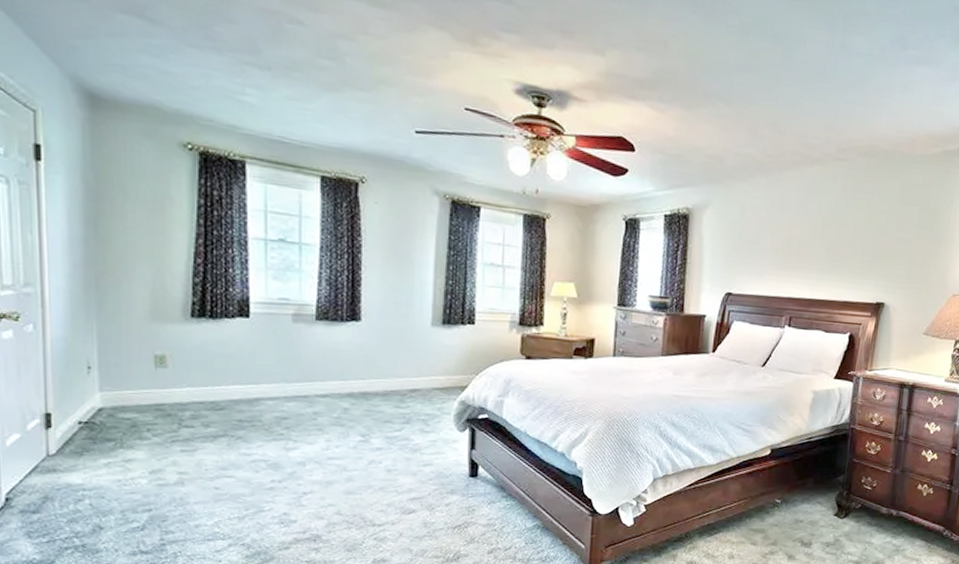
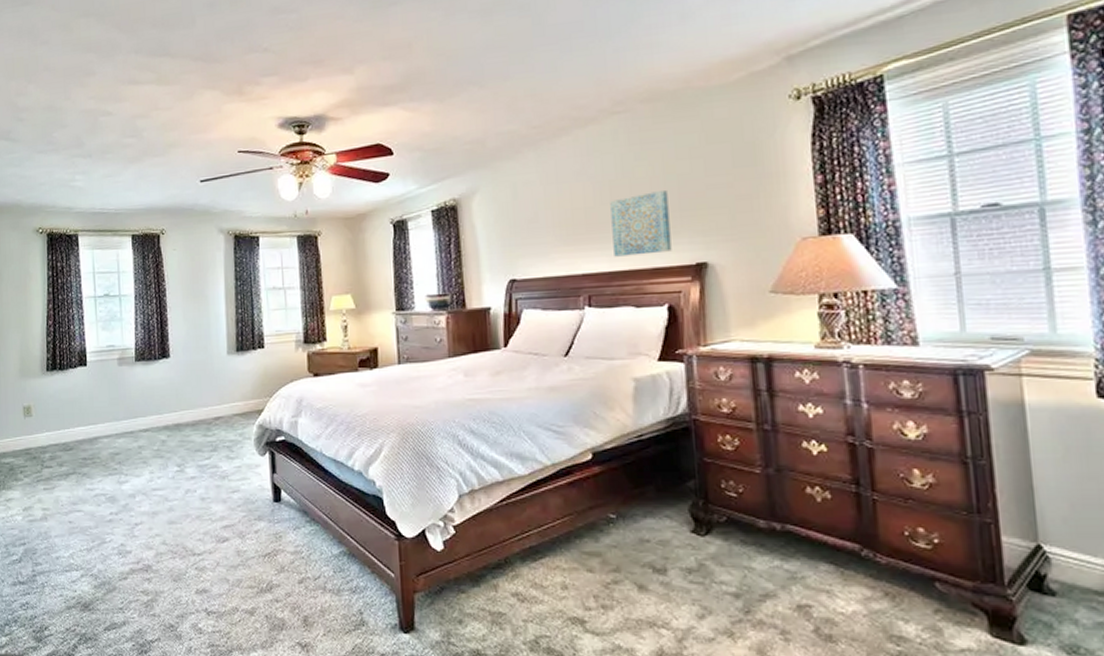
wall art: none [816,235,866,289] -> present [610,189,672,257]

